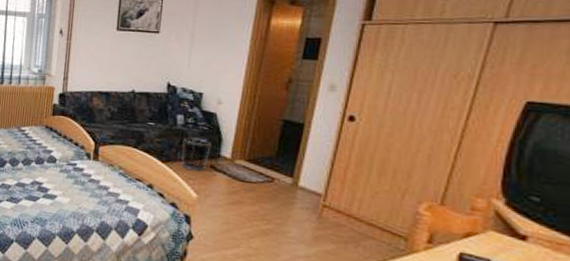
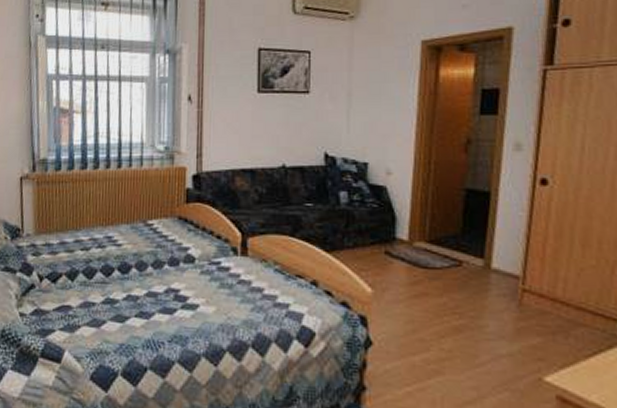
waste bin: present [181,137,212,172] -> none [349,218,384,260]

